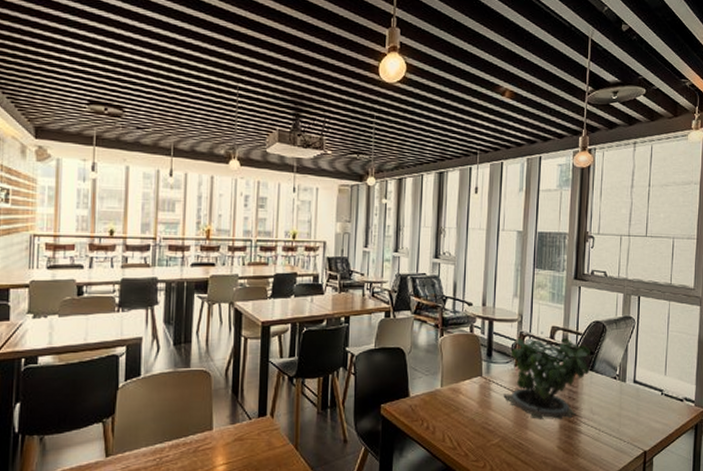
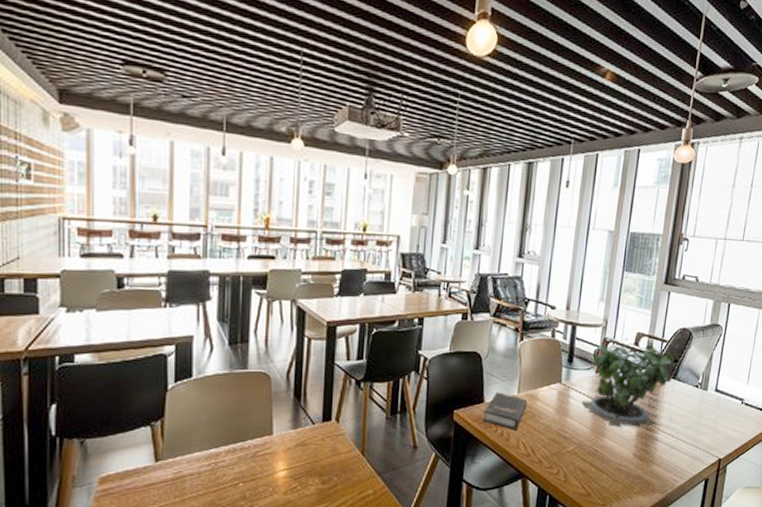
hardback book: none [409,386,451,424] -> present [483,392,528,430]

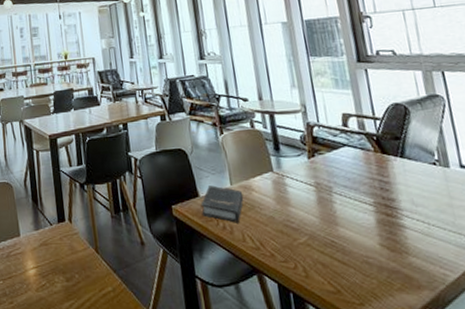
potted plant: present [582,338,675,427] -> none [300,120,400,215]

